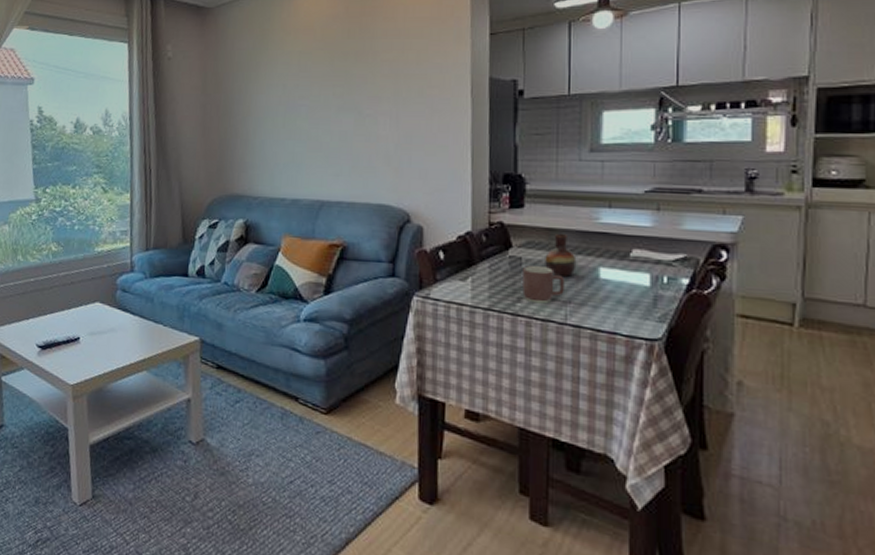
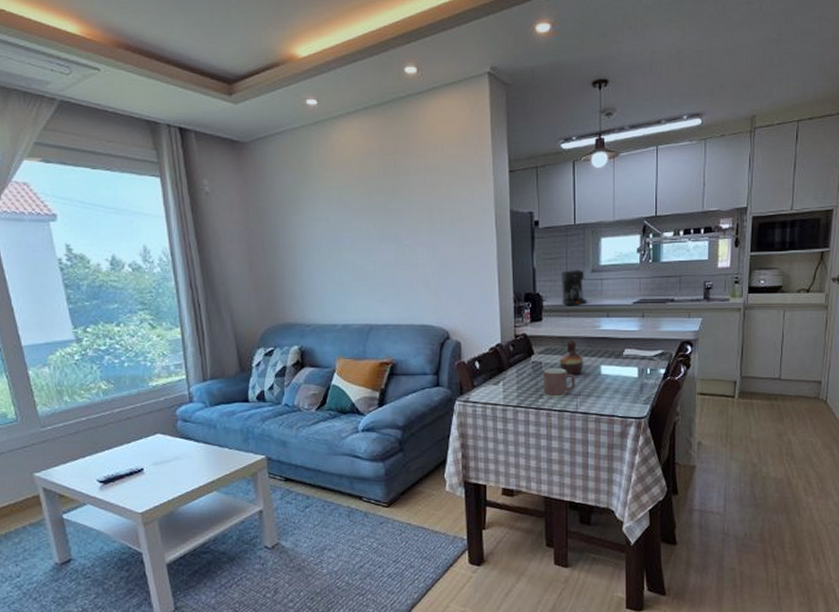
coffee maker: none [550,147,583,192] -> present [562,269,587,306]

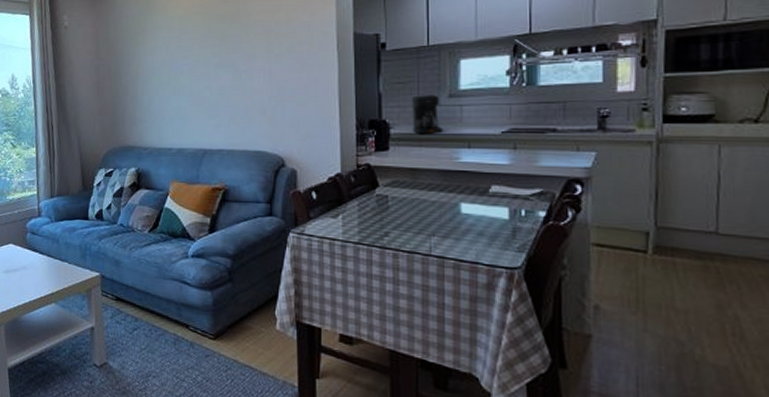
mug: present [543,367,575,398] -> none [389,202,428,237]
vase: present [560,340,584,376] -> none [409,172,439,213]

